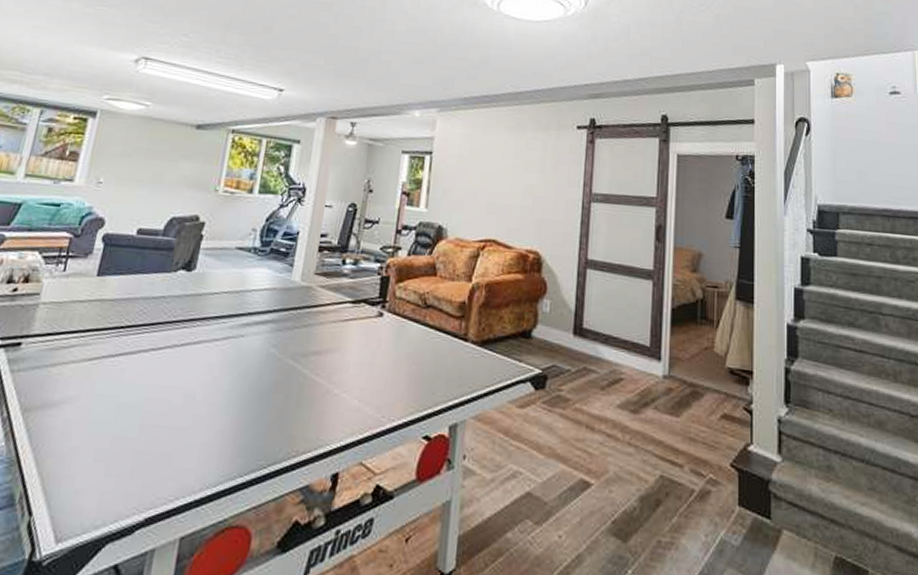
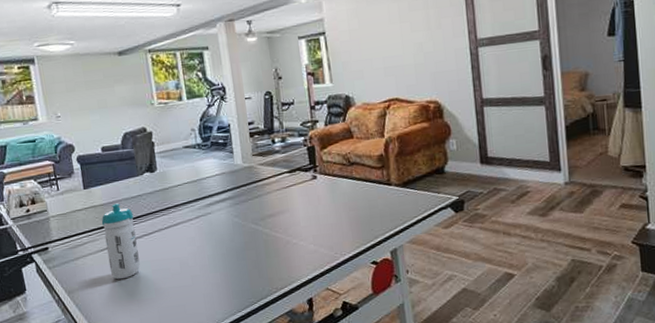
water bottle: none [90,301,148,404] -> present [101,203,140,280]

